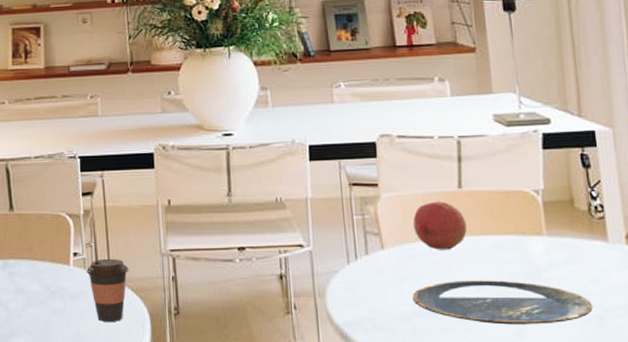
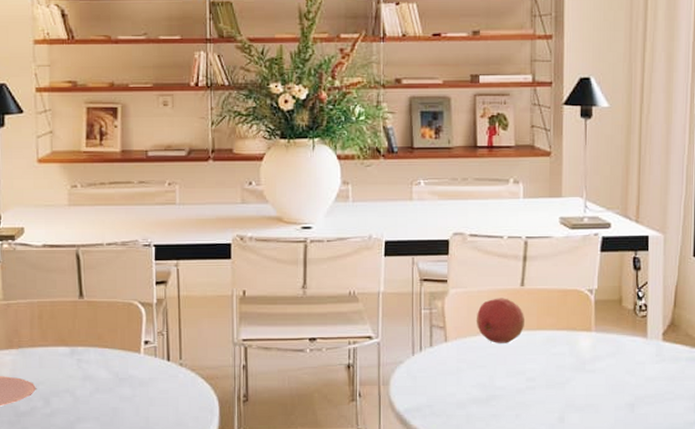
coffee cup: present [86,258,129,322] -> none [157,347,200,408]
plate: present [412,280,594,325] -> none [469,371,627,411]

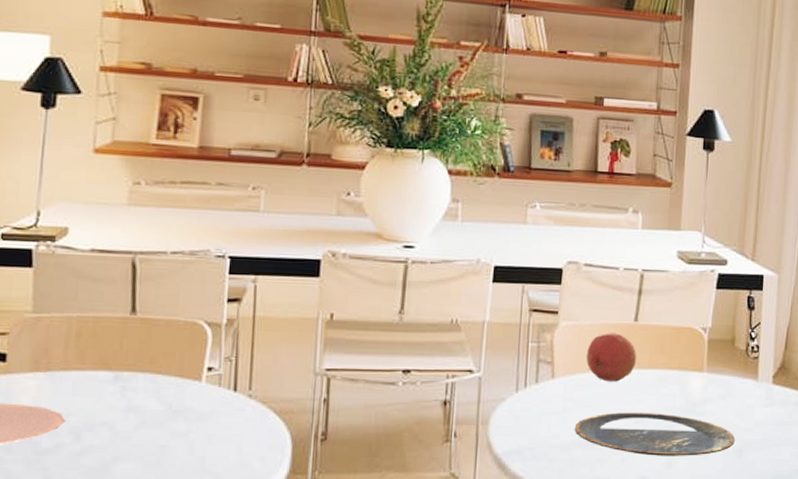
plate: none [469,371,627,411] -> present [574,412,736,456]

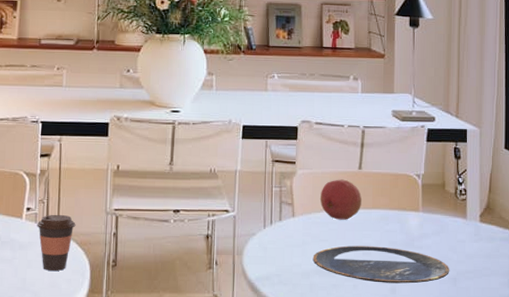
coffee cup: none [221,375,274,447] -> present [37,214,76,271]

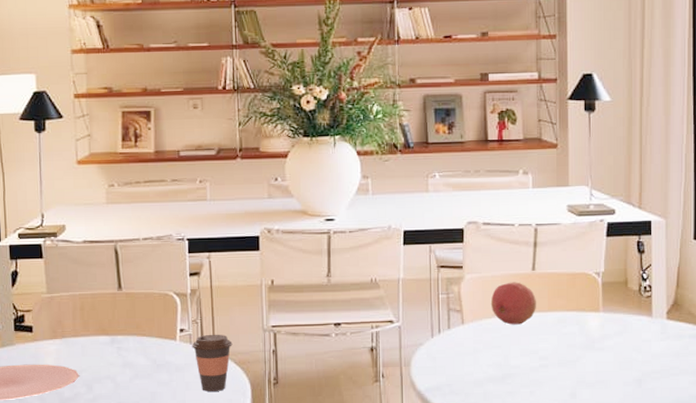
plate: present [312,245,450,284] -> none [485,350,635,388]

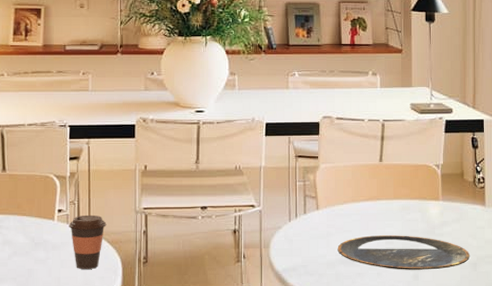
plate: none [485,350,635,388] -> present [337,235,470,270]
fruit: present [490,282,536,325] -> none [342,172,383,211]

